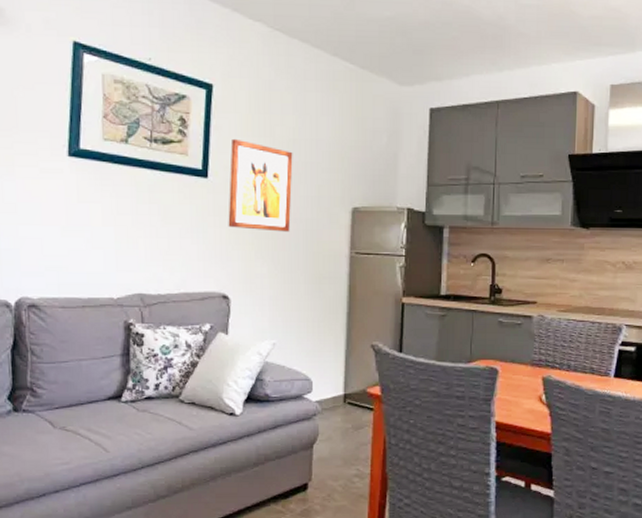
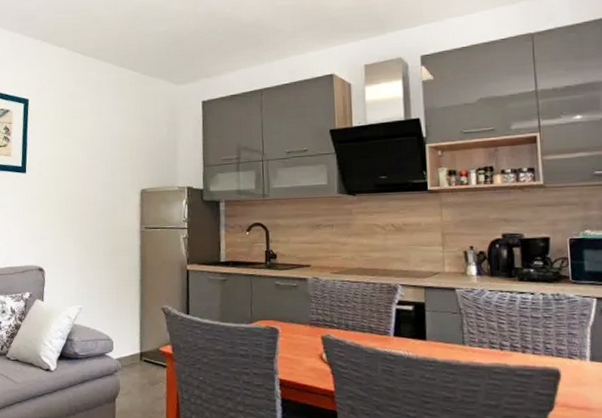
wall art: present [228,138,293,232] -> none [42,140,92,213]

